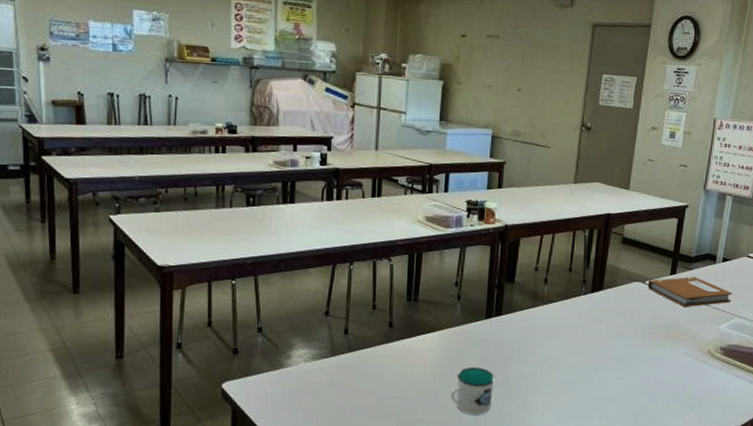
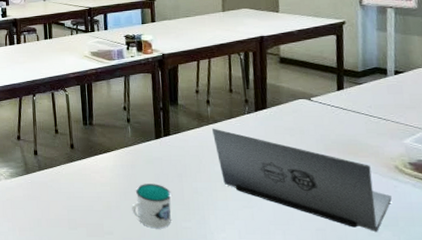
laptop: none [546,309,700,414] -> present [212,128,392,233]
notebook: present [647,277,733,308] -> none [313,91,413,123]

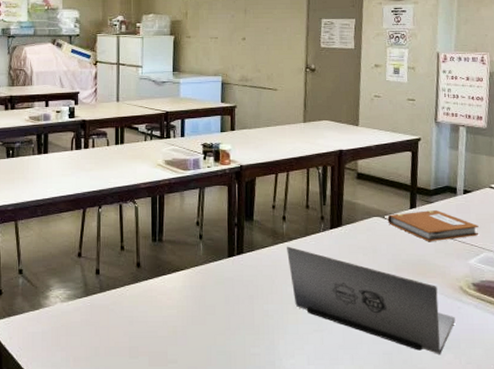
mug: present [132,184,172,229] -> none [199,306,241,356]
notebook: none [313,91,413,123] -> present [387,210,479,242]

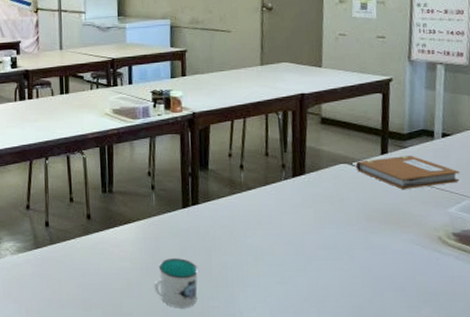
mug: none [199,306,241,356] -> present [154,258,198,308]
laptop: present [287,246,455,356] -> none [245,196,433,309]

